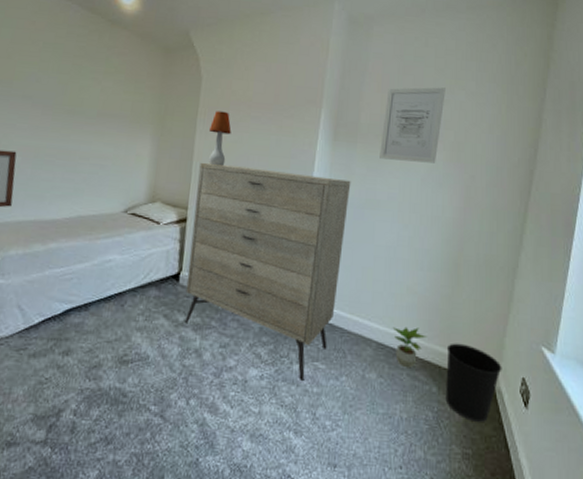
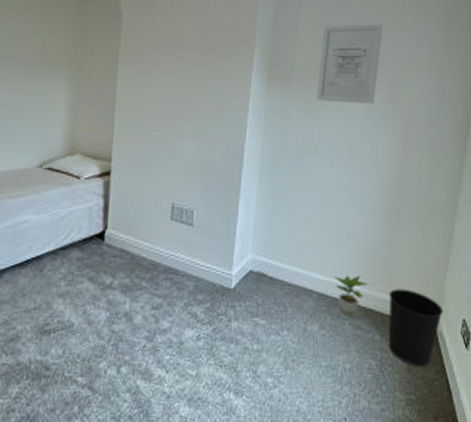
dresser: present [185,162,351,381] -> none [112,109,288,338]
table lamp: present [209,111,232,167] -> none [133,52,157,113]

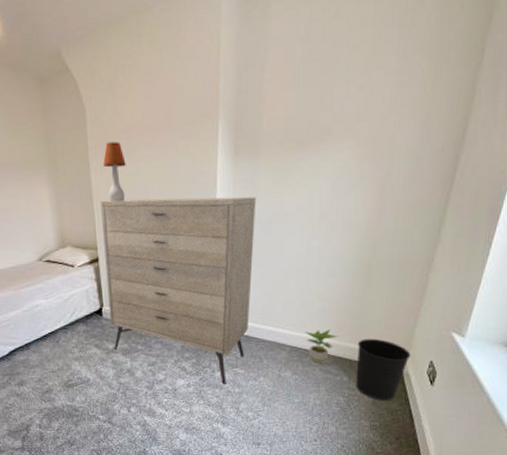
dresser: none [112,109,288,338] -> present [101,197,256,384]
table lamp: none [133,52,157,113] -> present [103,141,126,203]
wall art: present [317,24,383,104] -> none [285,70,360,168]

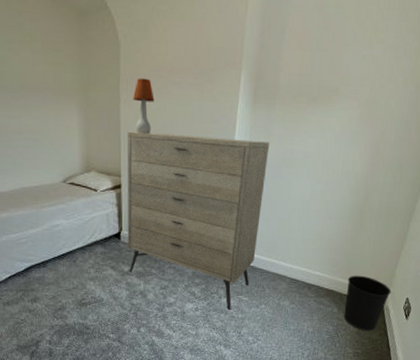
potted plant: present [304,329,338,364] -> none [303,265,331,295]

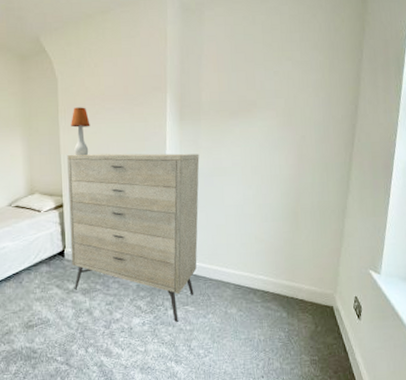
wastebasket: present [343,275,391,332] -> none [291,276,338,336]

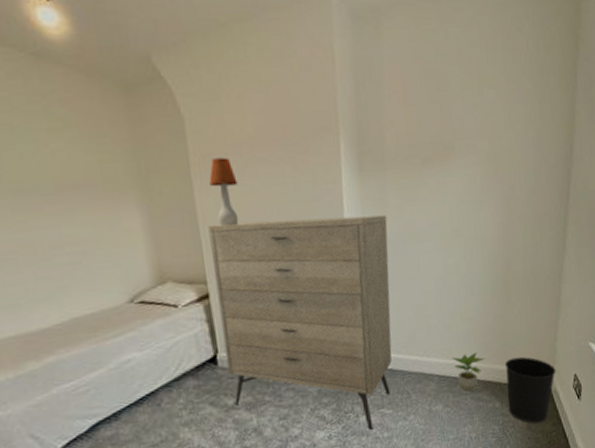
potted plant: none [246,268,275,300] -> present [451,352,485,392]
wastebasket: none [291,276,338,336] -> present [504,356,556,424]

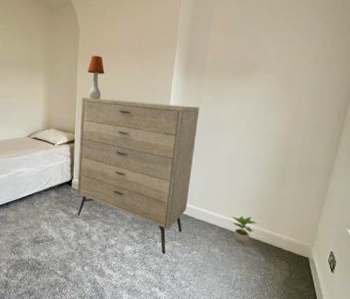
wastebasket: present [504,356,556,424] -> none [270,227,316,283]

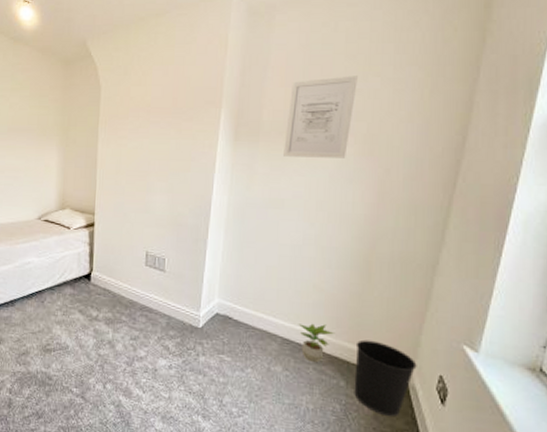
dresser: present [77,97,200,254] -> none [97,169,253,371]
table lamp: present [88,56,105,100] -> none [111,119,132,173]
wall art: none [223,26,279,91] -> present [283,76,358,159]
wastebasket: none [270,227,316,283] -> present [354,339,417,417]

